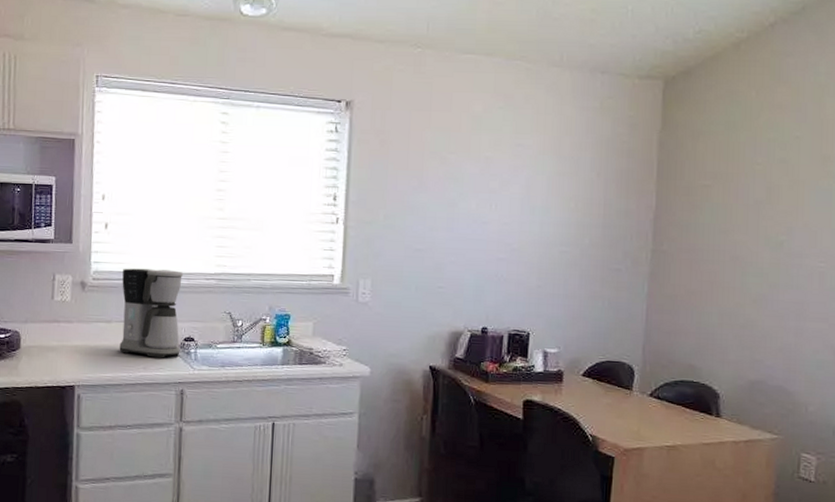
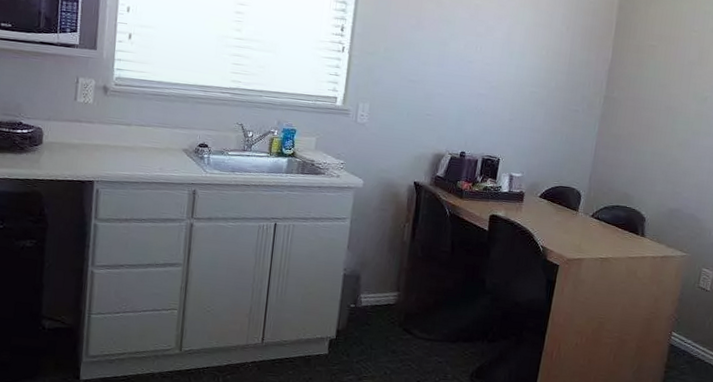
coffee maker: present [119,268,184,358] -> none [137,77,201,161]

